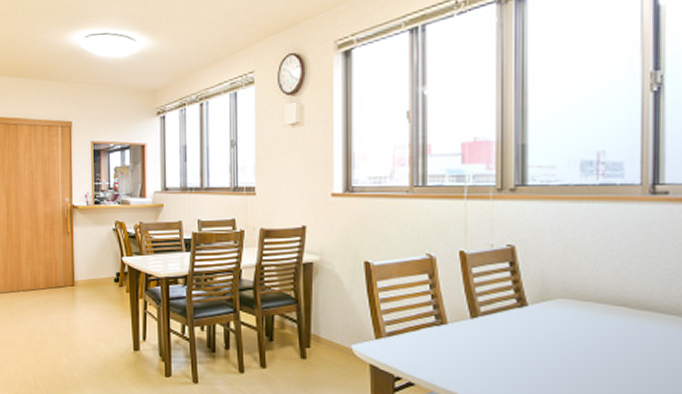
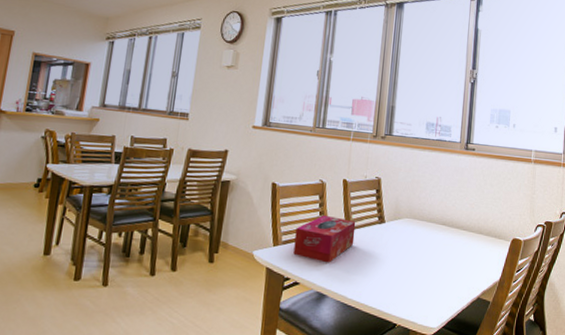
tissue box: none [402,298,484,360] -> present [293,214,356,263]

